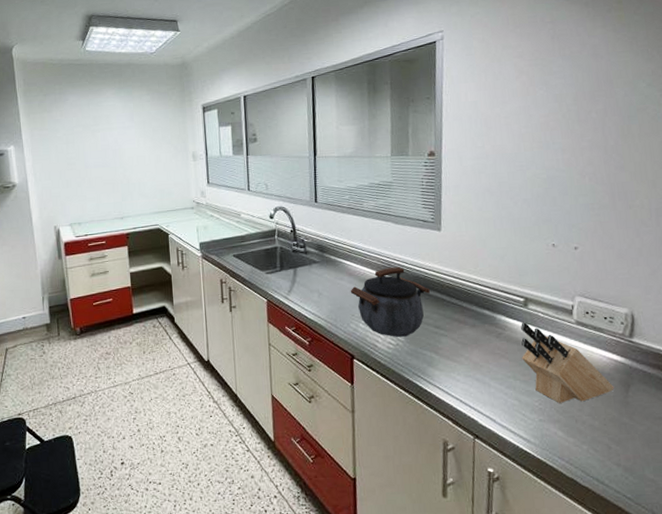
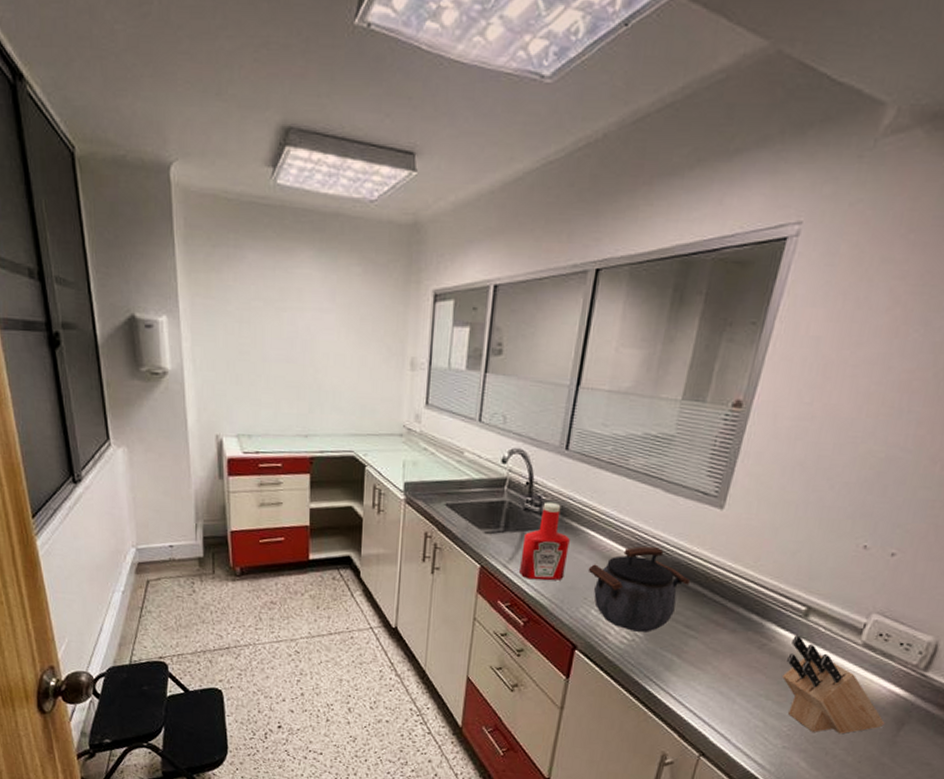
ketchup bottle: none [296,243,333,306] -> present [519,502,570,581]

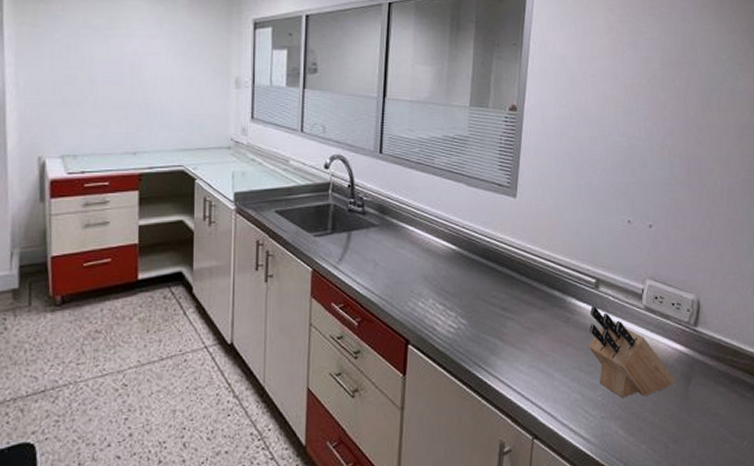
ketchup bottle: present [519,502,570,581] -> none [350,202,392,278]
kettle: present [588,546,691,632] -> none [411,237,500,319]

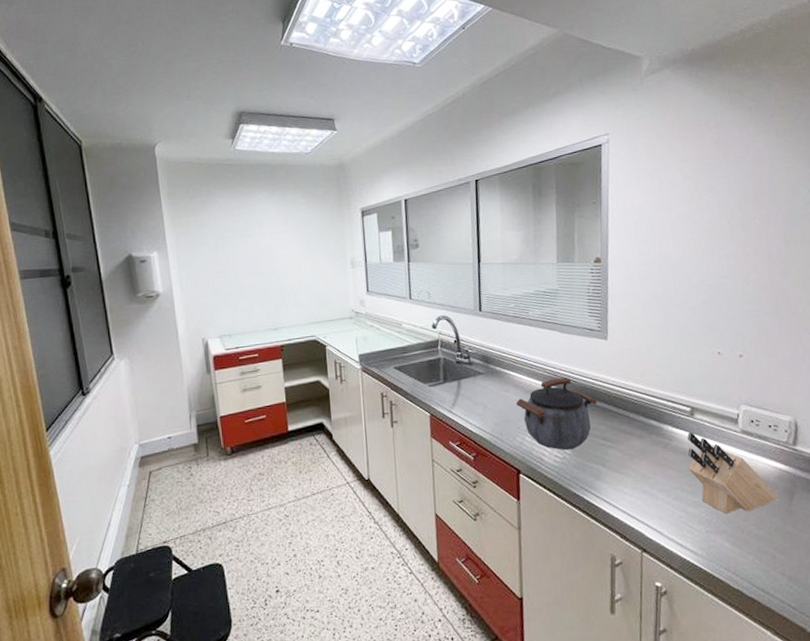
kettle: none [411,237,500,319] -> present [516,377,598,450]

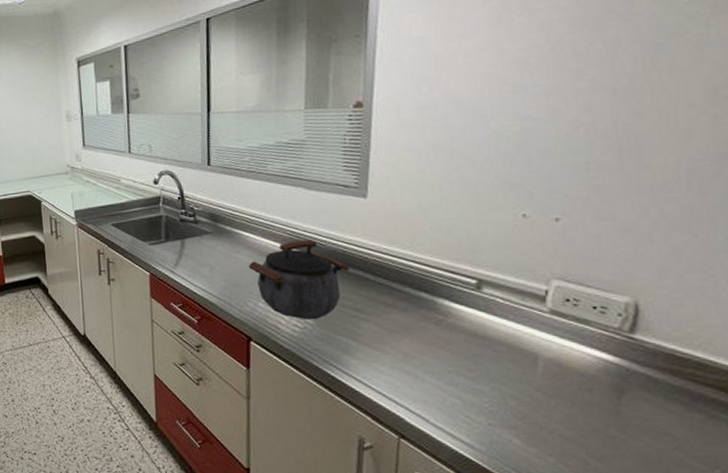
knife block: present [687,431,779,514] -> none [469,307,600,407]

